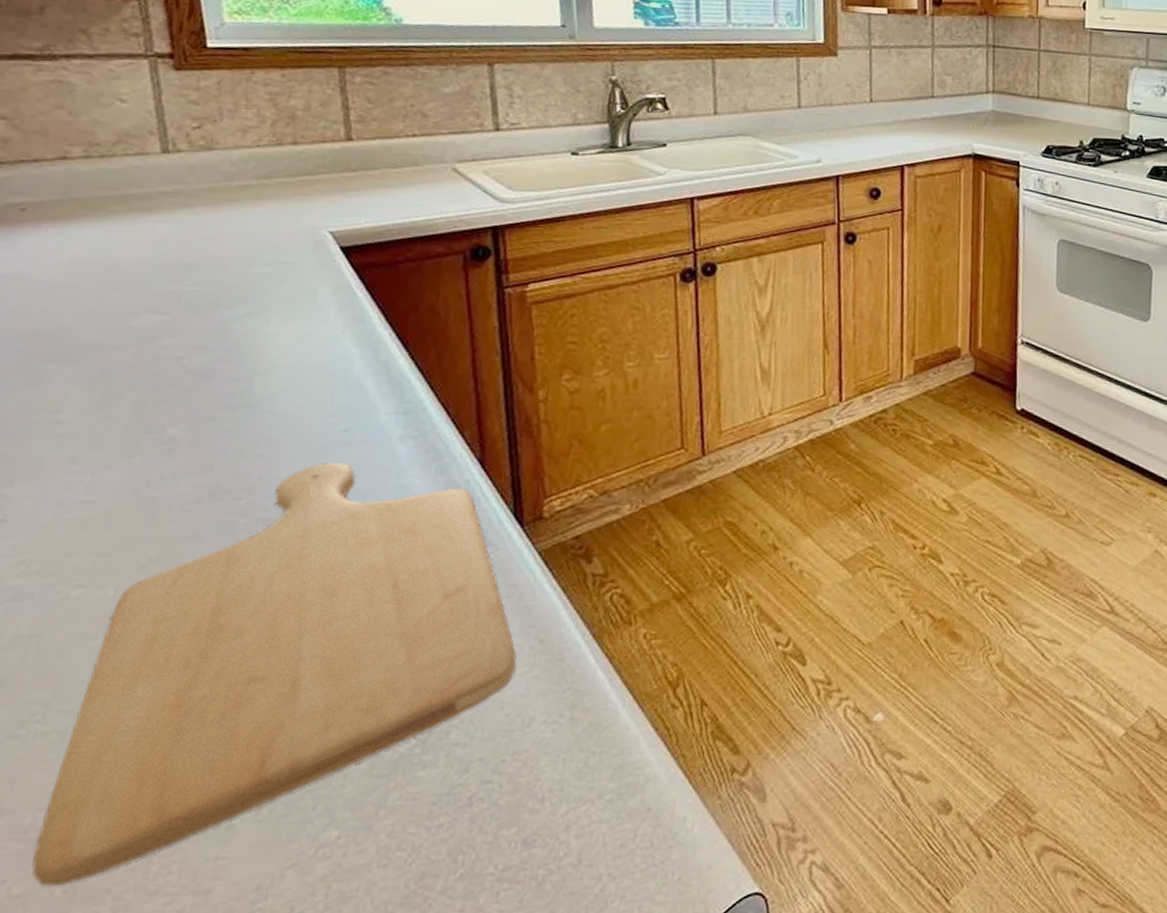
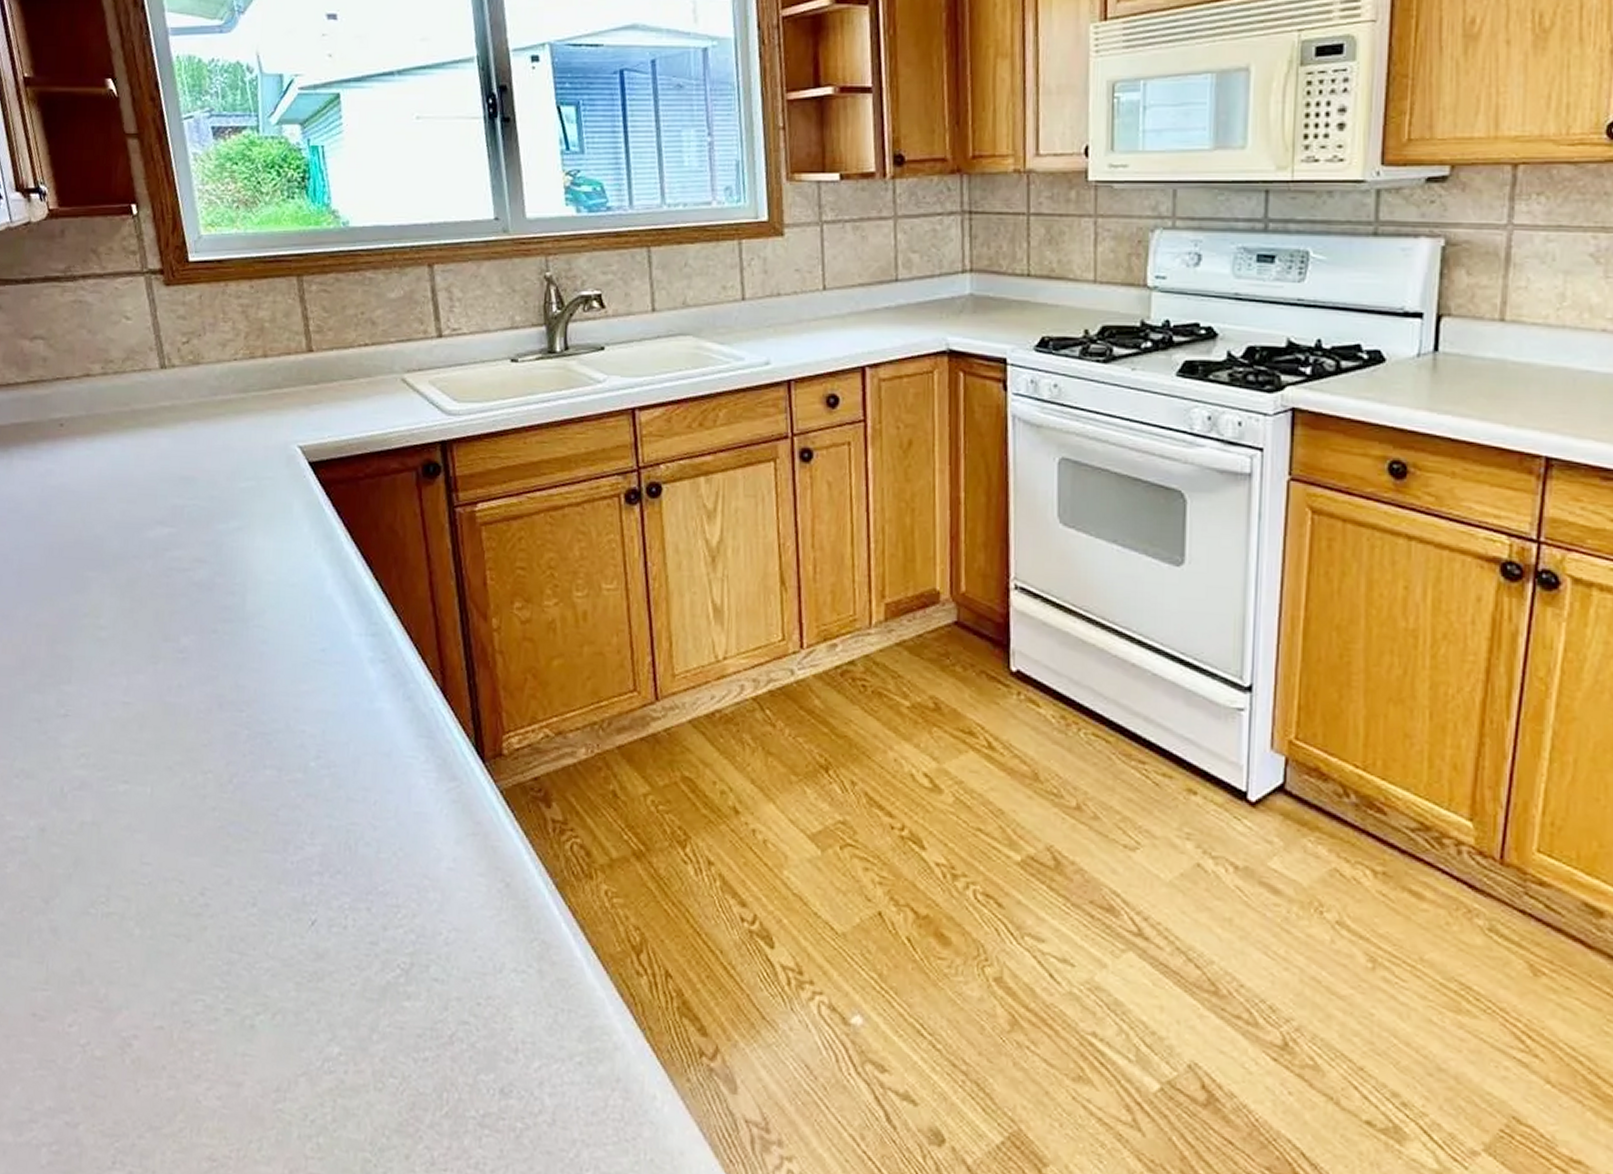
chopping board: present [32,461,517,887] -> none [108,680,486,1056]

